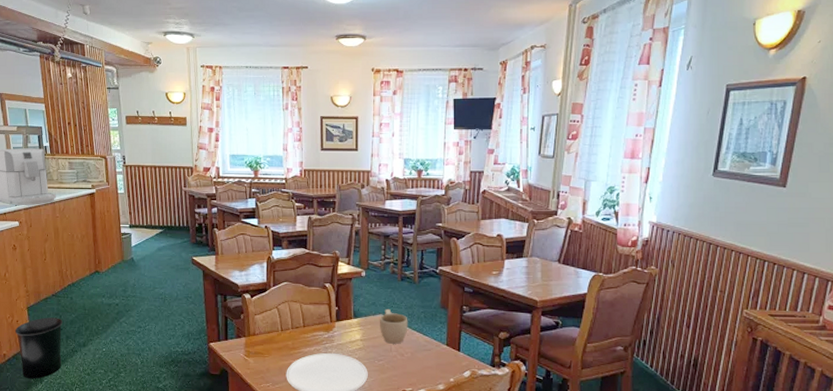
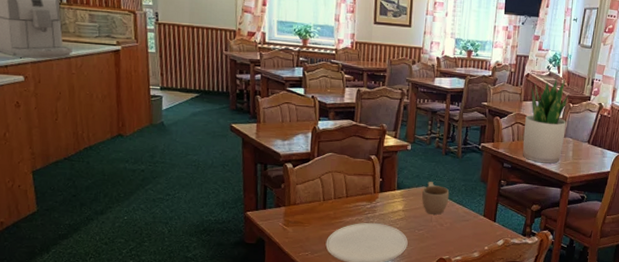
waste bin: present [15,317,63,379] -> none [16,182,76,248]
planter: none [484,194,532,286] -> present [522,79,569,164]

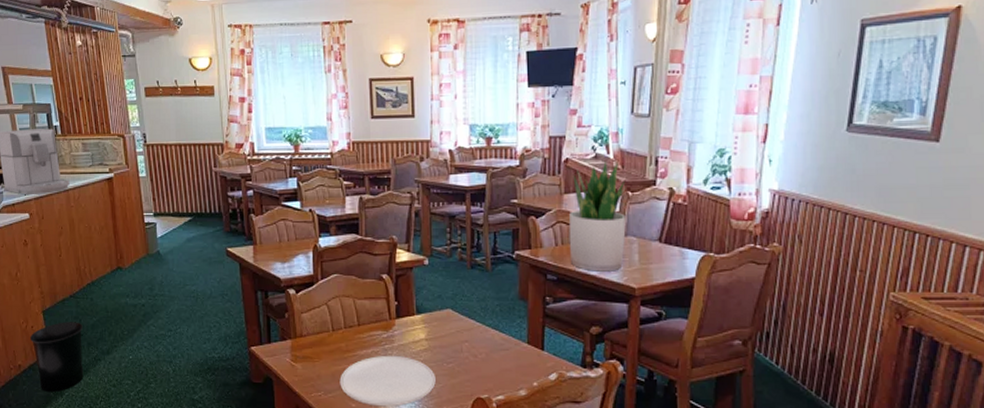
waste bin: none [16,182,76,248] -> present [30,322,84,392]
cup: present [422,181,450,215] -> none [447,301,481,343]

